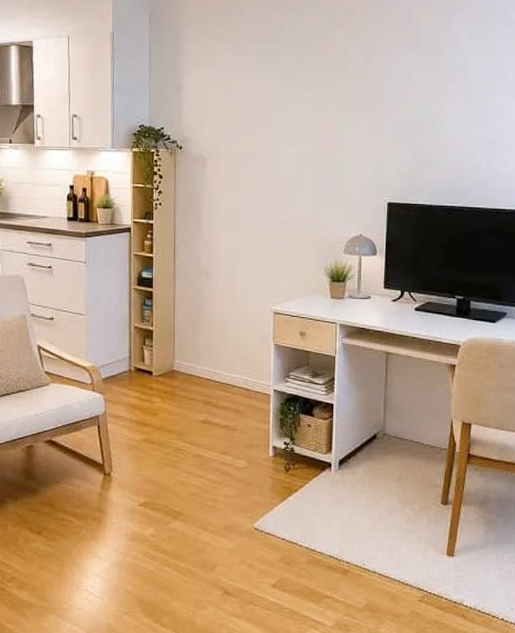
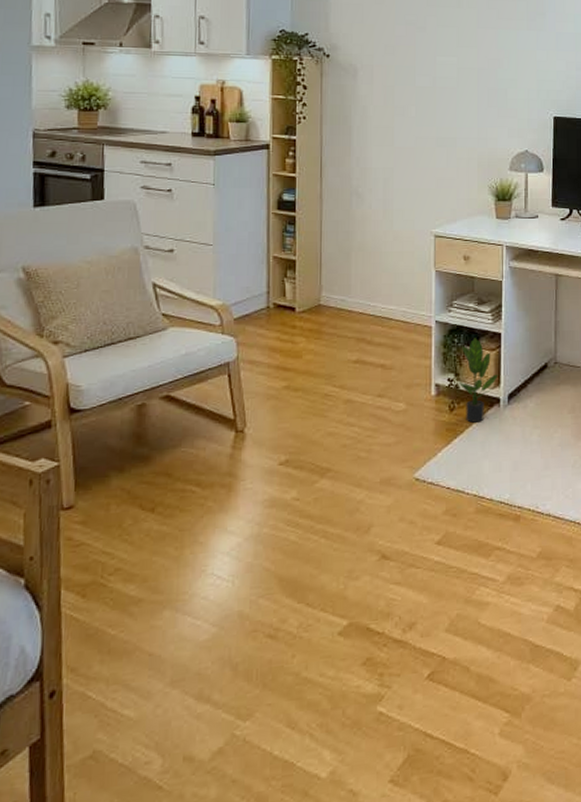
potted plant: none [293,407,330,483] -> present [458,338,499,423]

